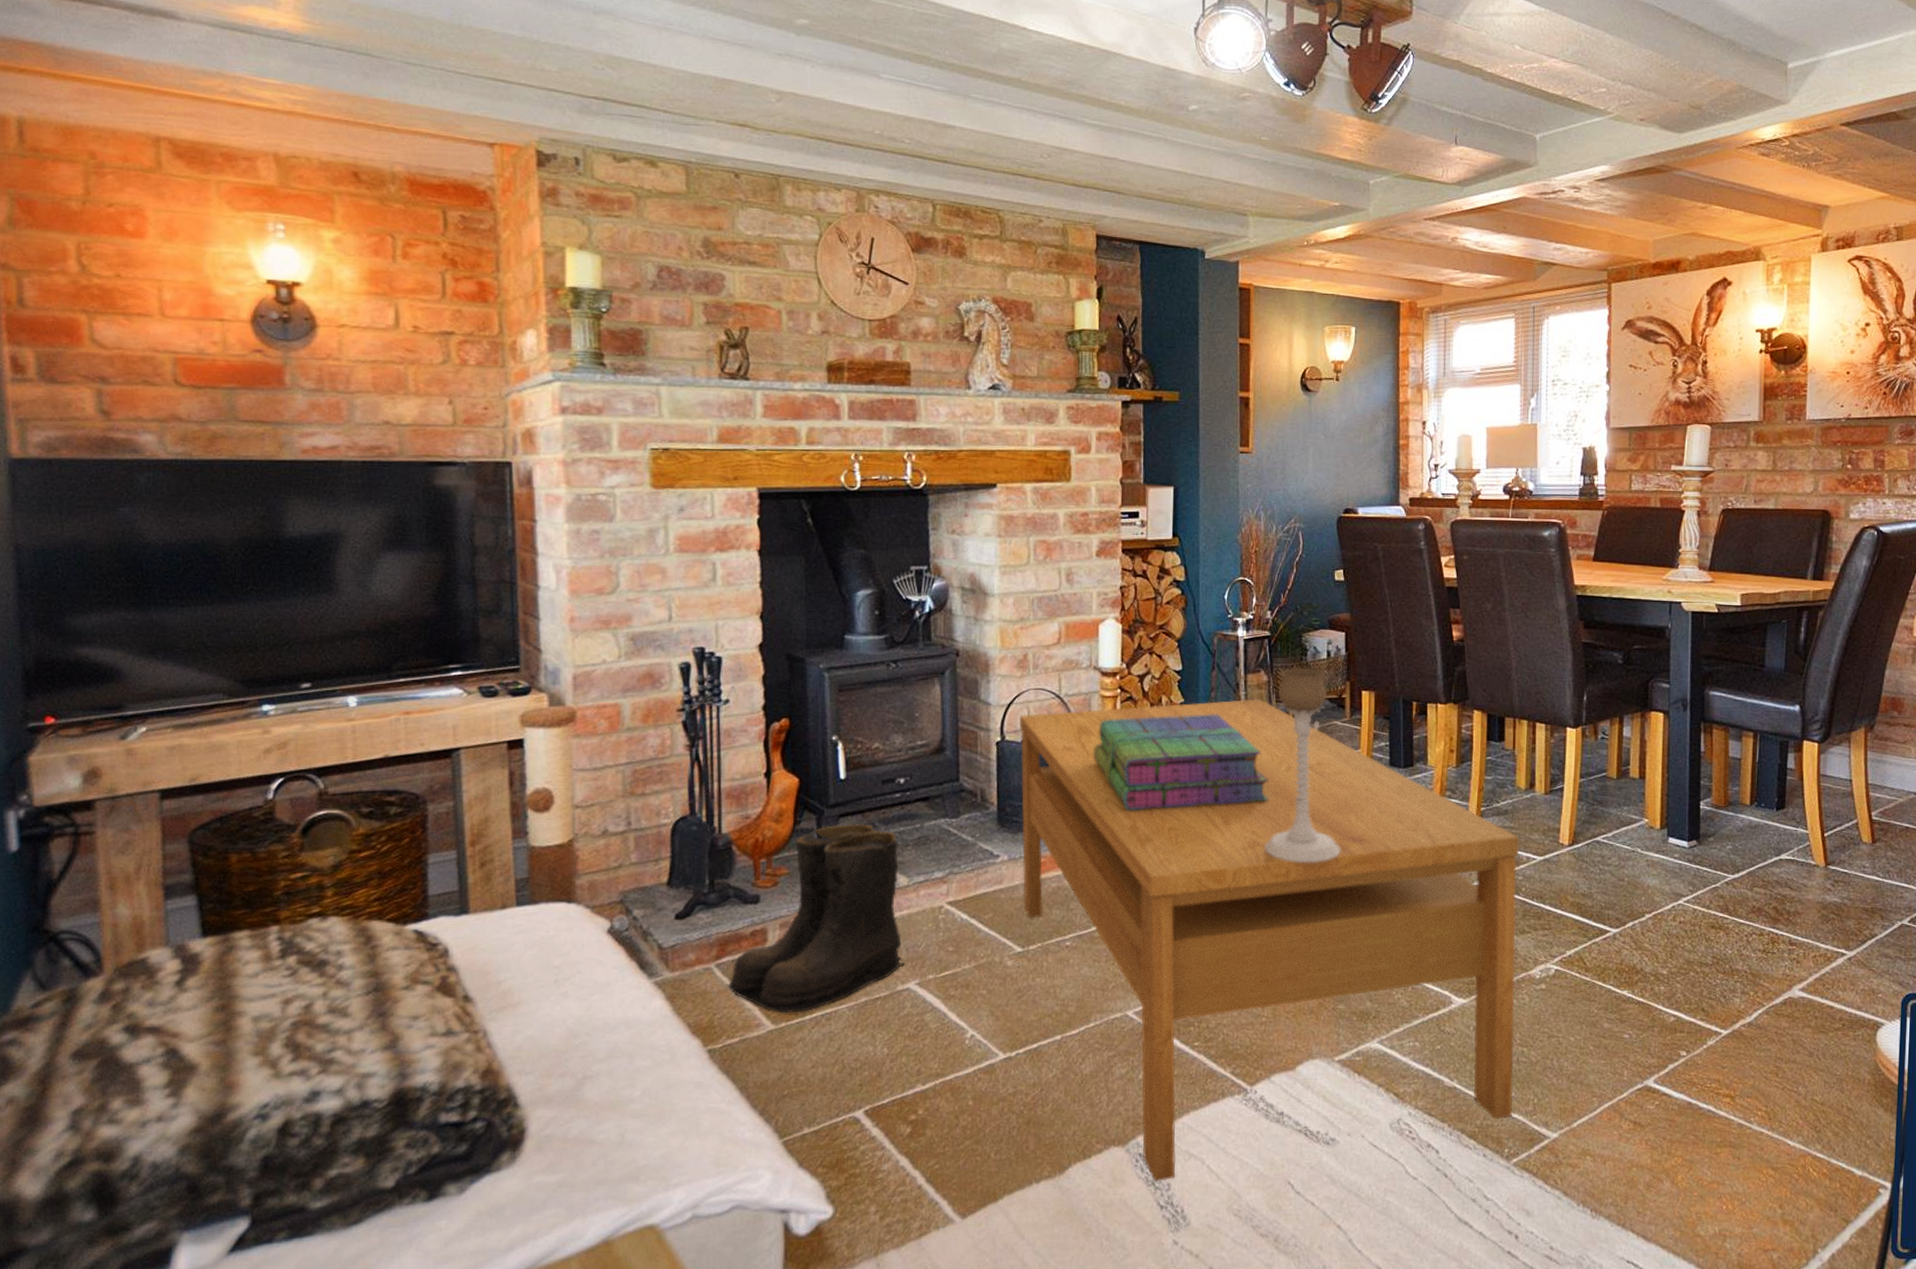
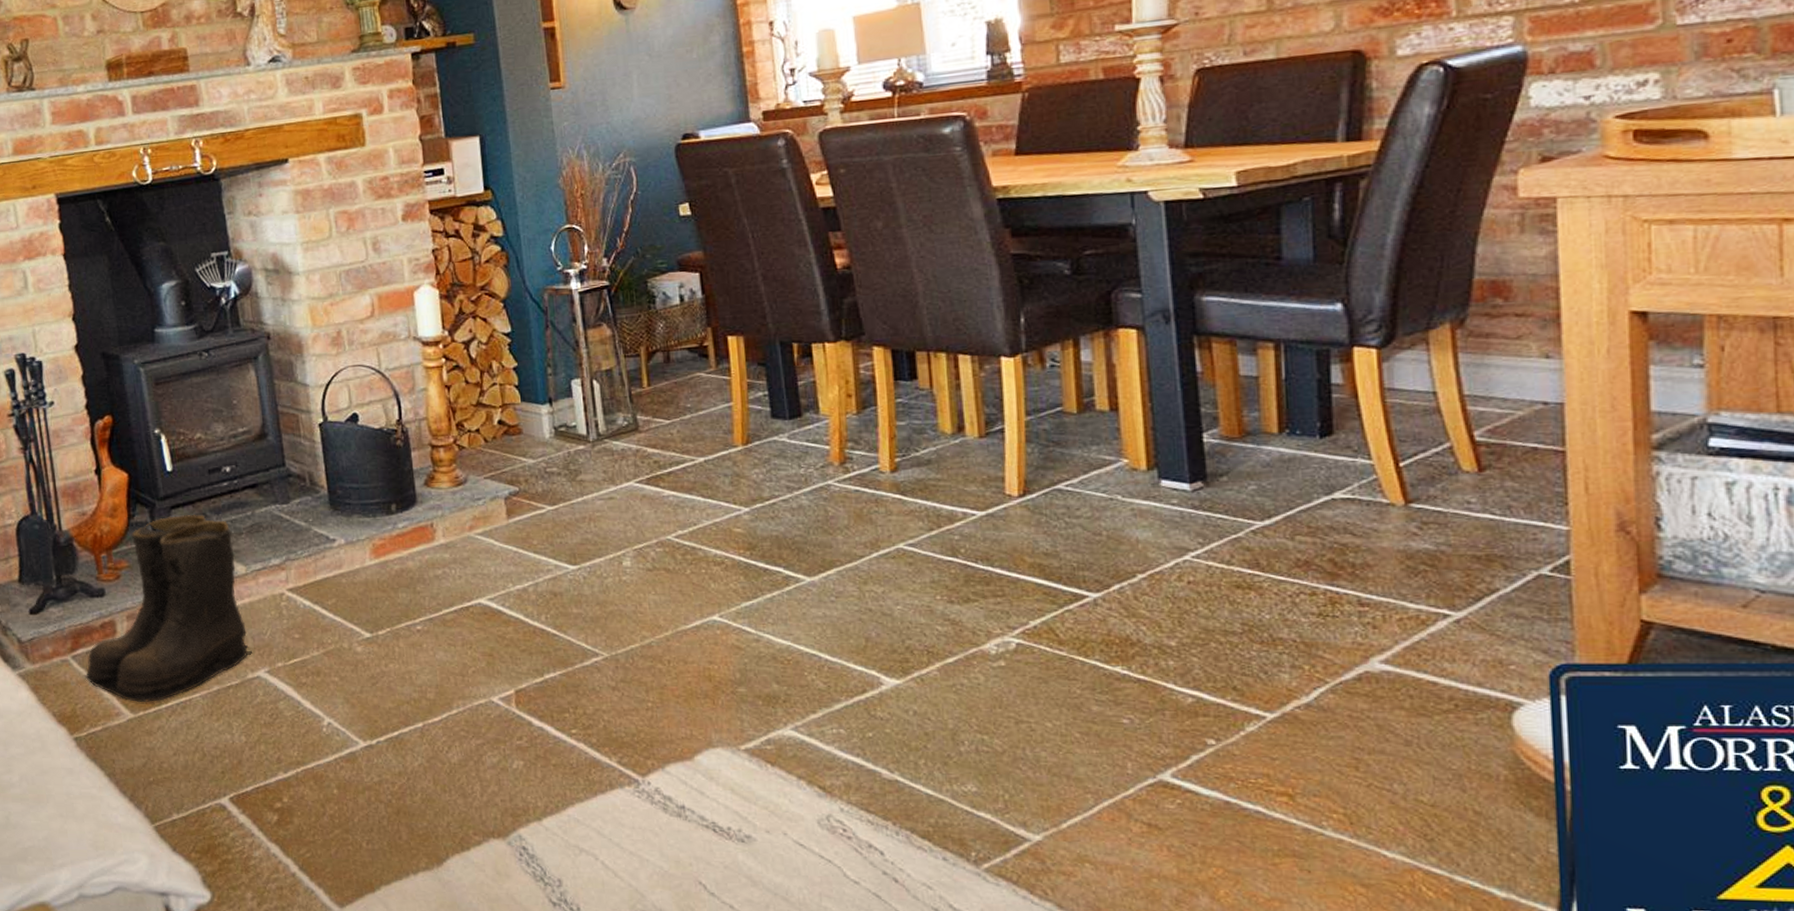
coffee table: present [1019,699,1520,1182] -> none [339,355,976,877]
stack of books: present [1094,714,1269,811] -> none [423,376,628,486]
candle holder: present [1264,667,1341,863] -> none [625,316,722,532]

